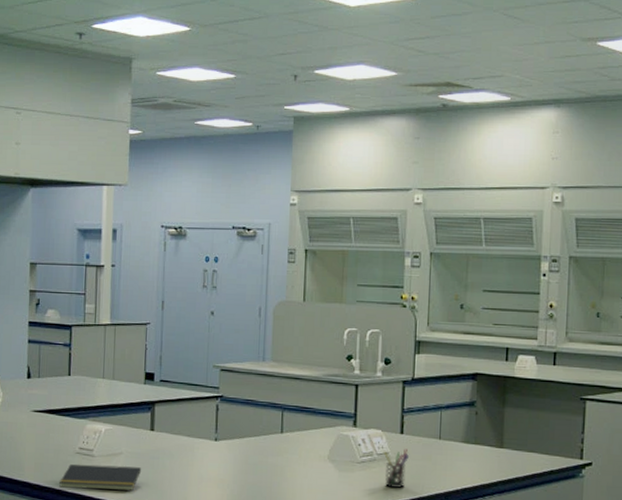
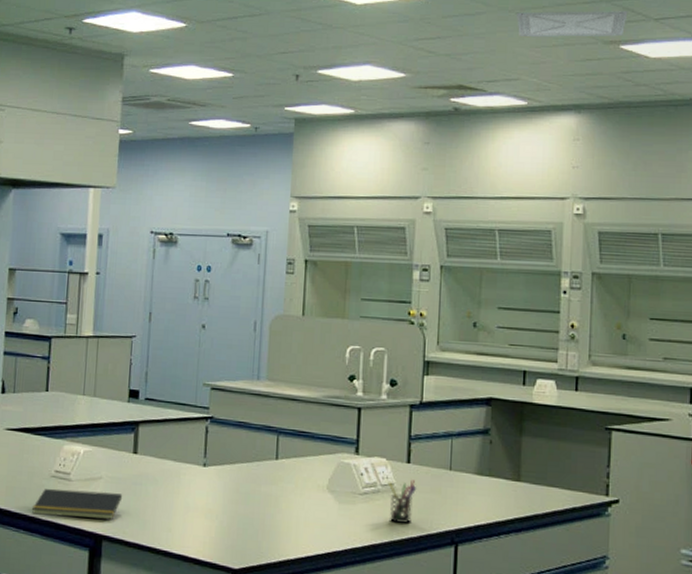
ceiling vent: none [500,9,605,35] -> present [516,11,628,37]

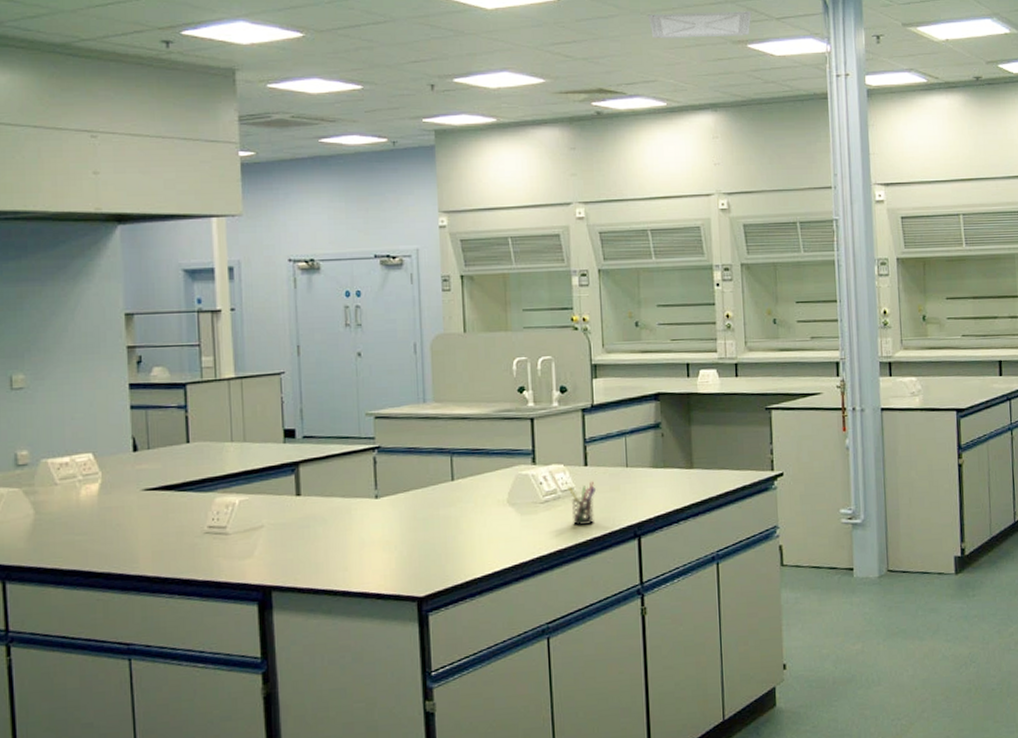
notepad: present [31,488,123,520] -> none [185,540,290,576]

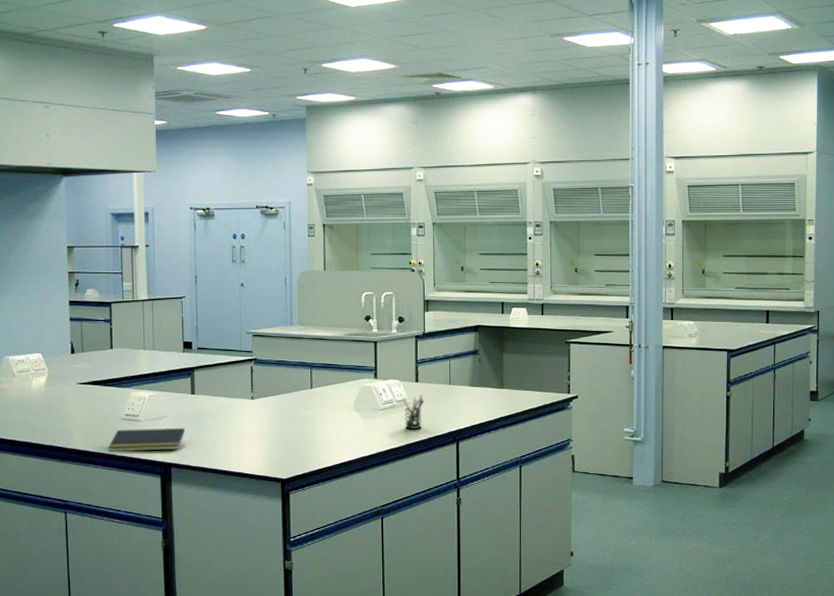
notepad: none [185,540,290,576] -> present [107,428,186,452]
ceiling vent: present [647,11,752,38] -> none [481,9,568,31]

